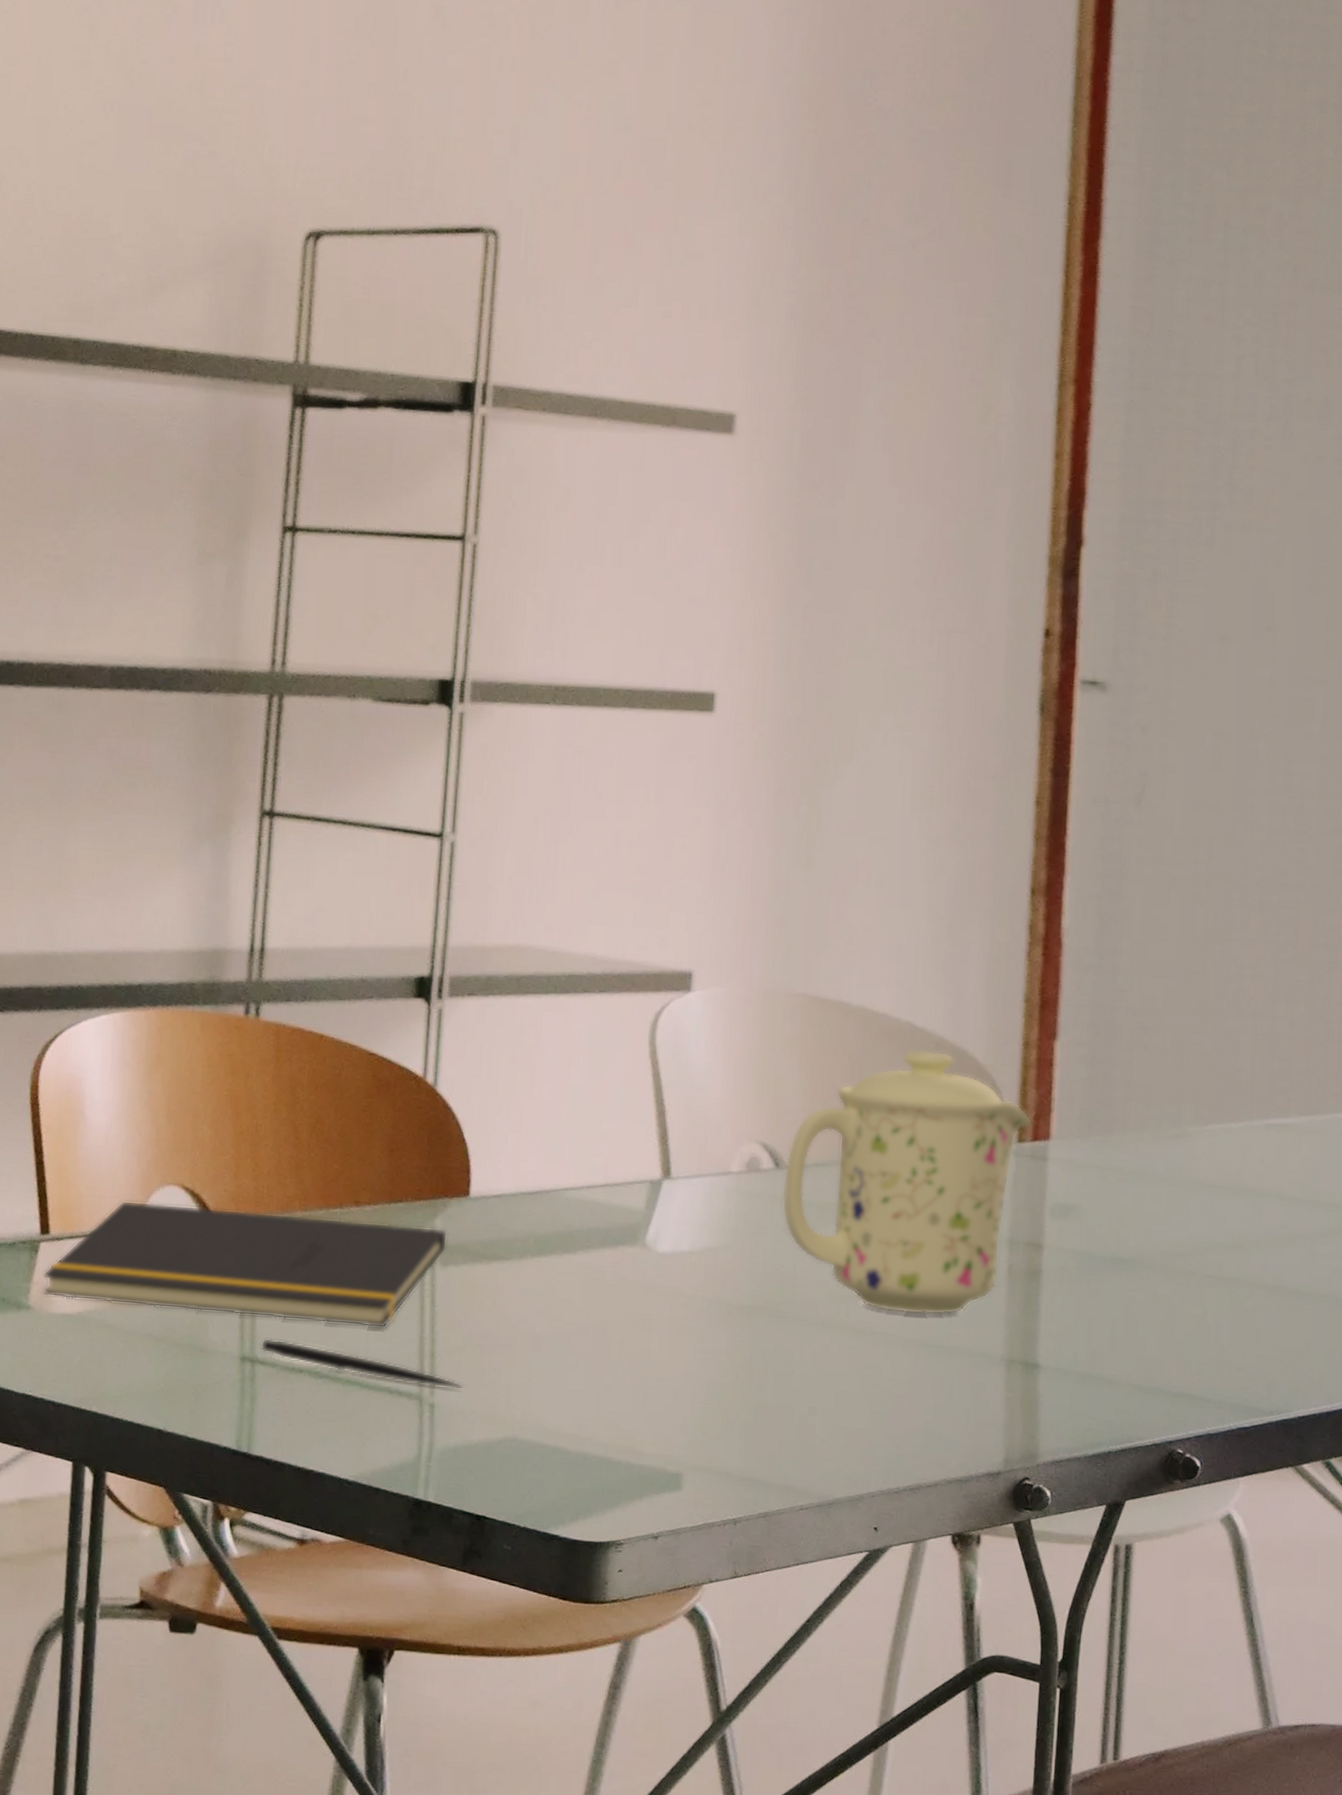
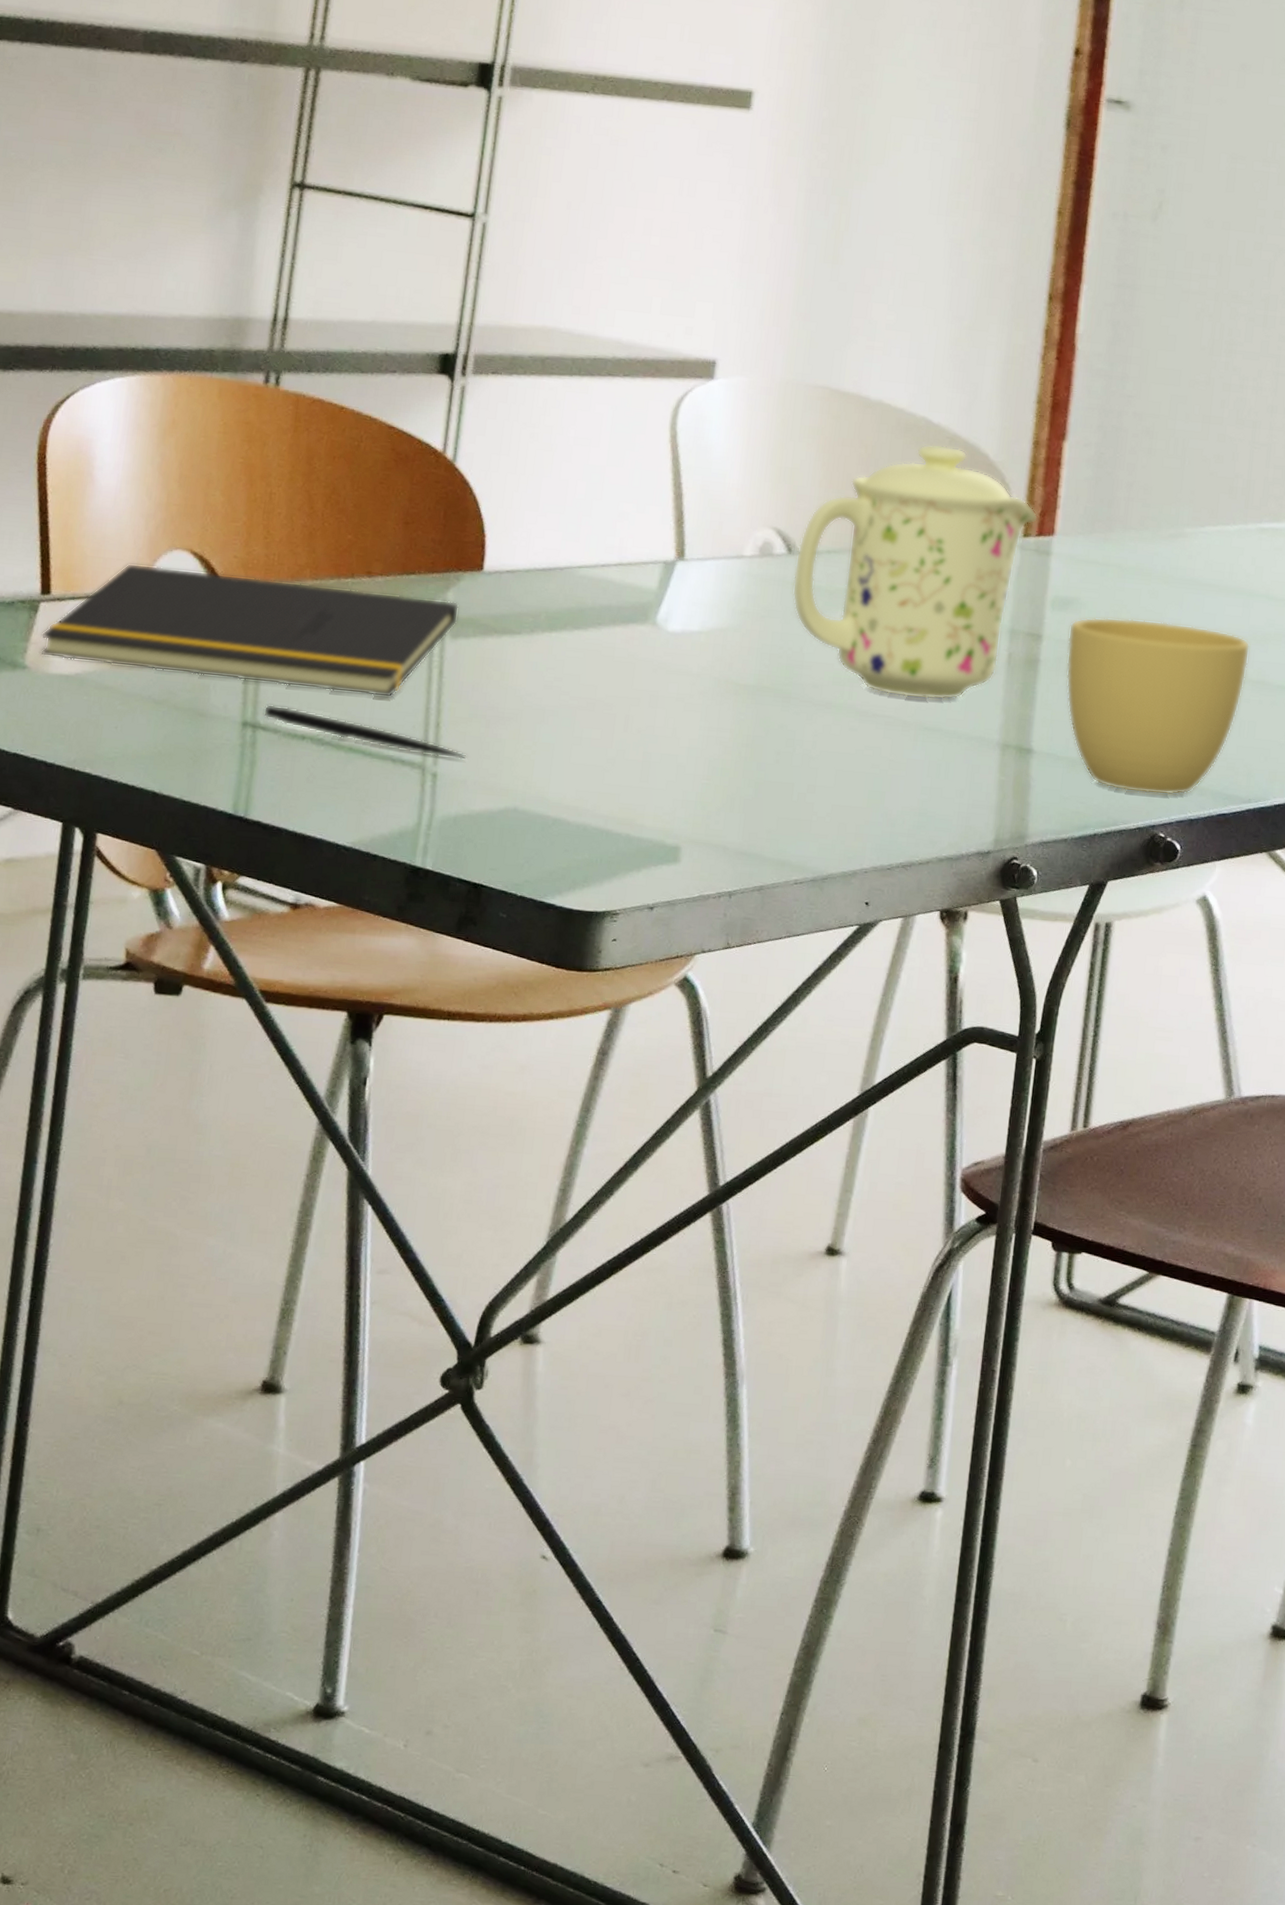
cup: none [1070,1223,1264,1409] -> present [1066,617,1251,796]

